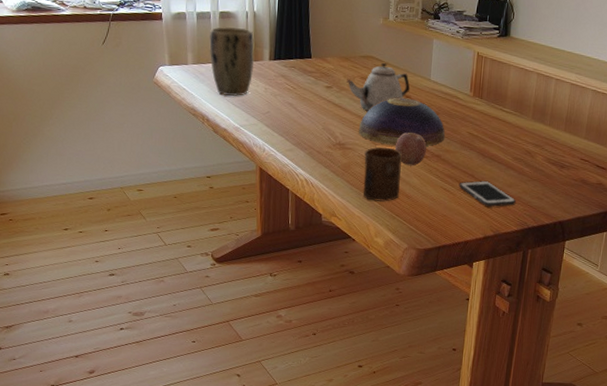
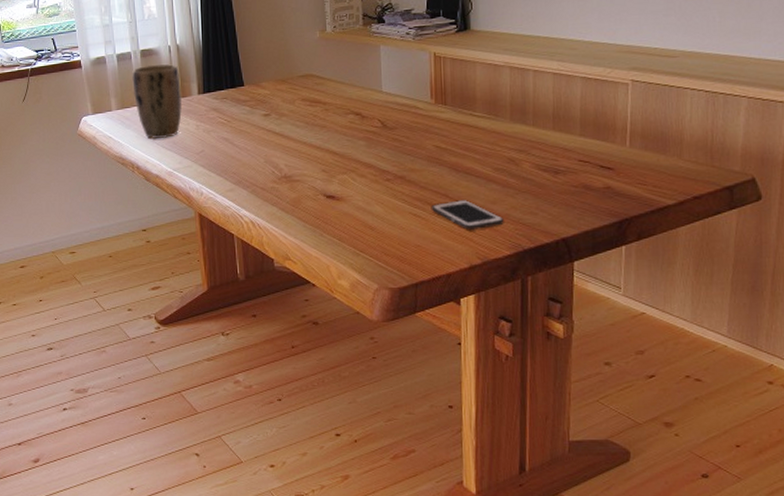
teapot: present [347,62,410,111] -> none [286,79,360,136]
decorative bowl: present [358,97,446,146] -> none [305,115,408,172]
cup: present [363,147,402,202] -> none [315,174,361,237]
fruit: present [395,132,427,166] -> none [350,154,387,193]

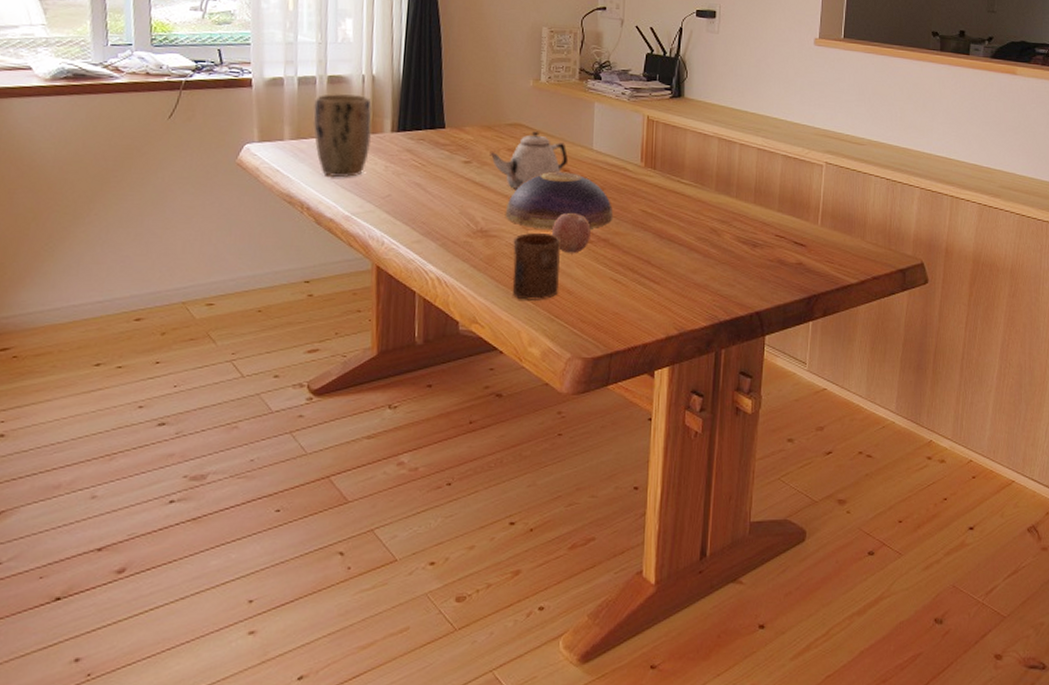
teapot: none [286,79,360,136] -> present [490,131,569,189]
decorative bowl: none [305,115,408,172] -> present [505,171,614,230]
cup: none [315,174,361,237] -> present [512,232,561,300]
fruit: none [350,154,387,193] -> present [552,213,591,254]
cell phone: present [431,200,504,230] -> none [632,267,703,299]

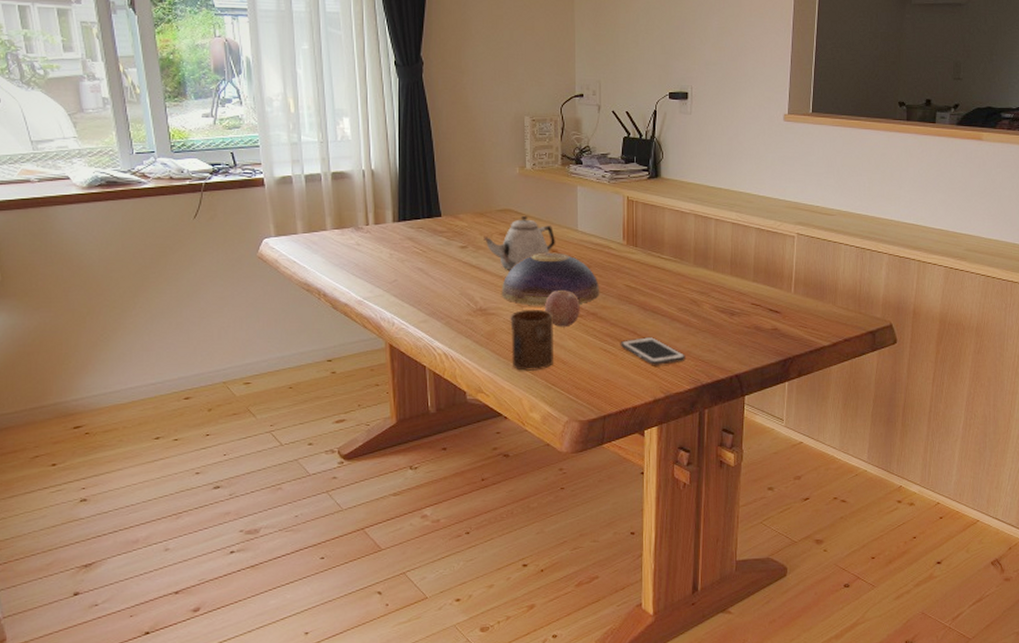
plant pot: present [313,93,373,178] -> none [322,188,376,266]
cell phone: none [632,267,703,299] -> present [620,337,685,365]

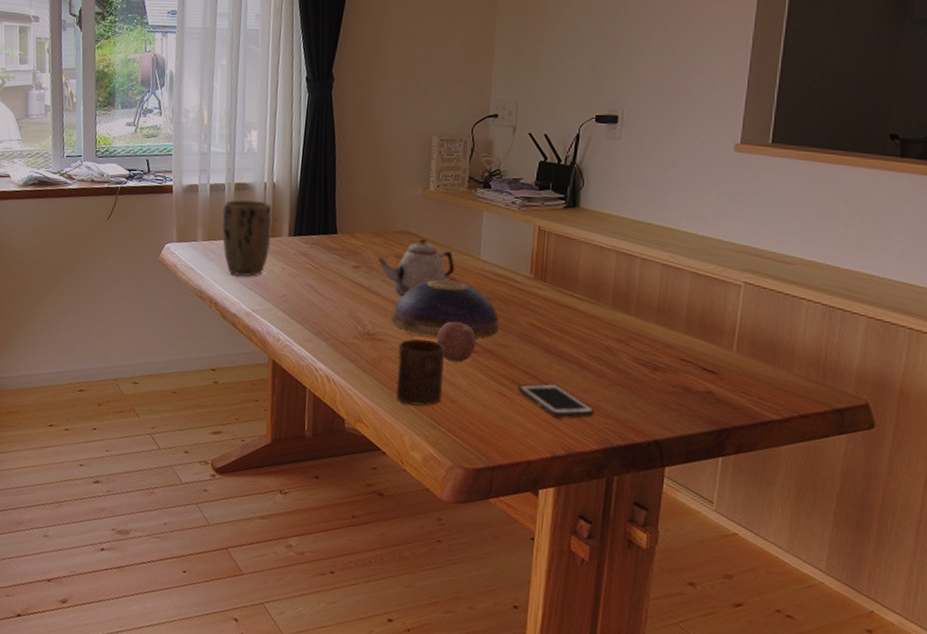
plant pot: none [322,188,376,266] -> present [222,199,273,277]

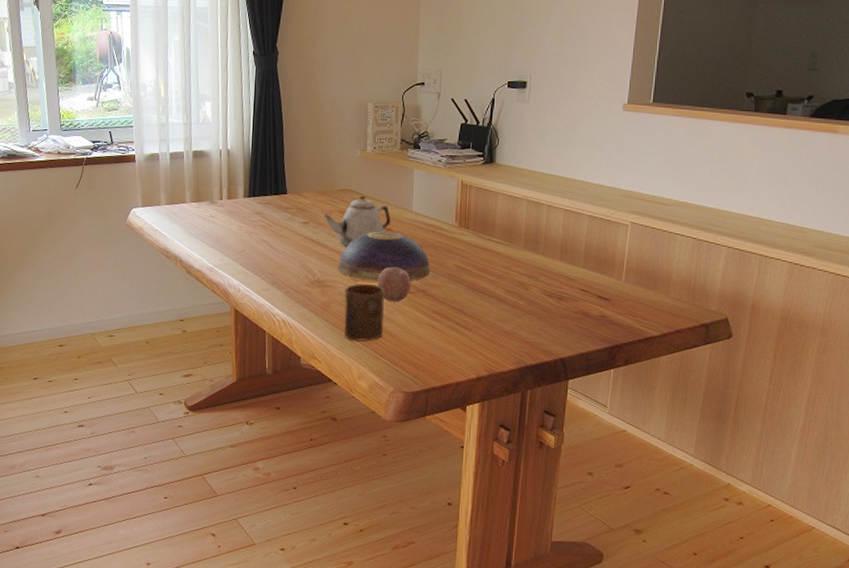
plant pot: present [222,199,273,277] -> none [183,165,228,236]
cell phone: present [517,383,594,418] -> none [447,316,511,344]

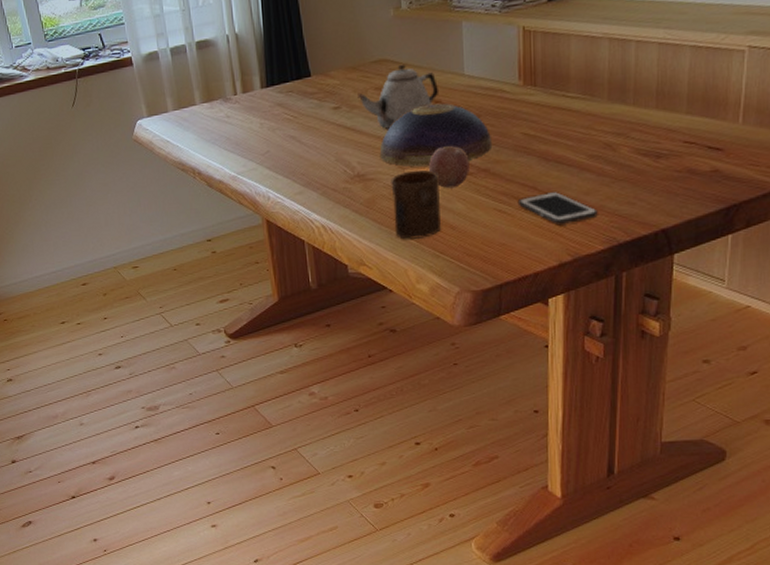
cell phone: none [447,316,511,344] -> present [517,192,598,225]

